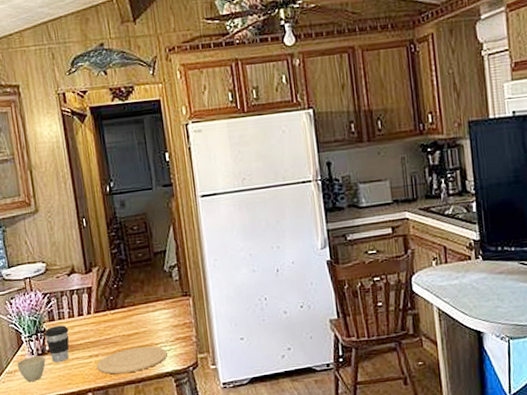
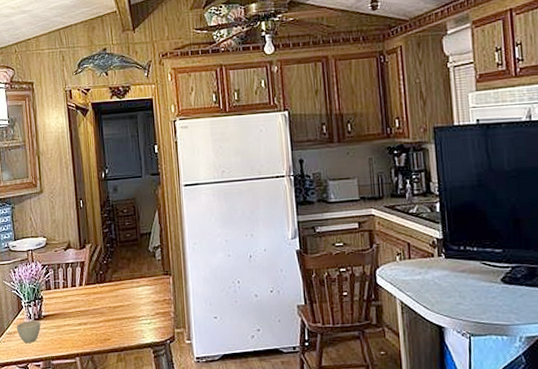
coffee cup: present [44,325,70,362] -> none [41,294,63,327]
plate: present [96,346,167,375] -> none [85,319,148,342]

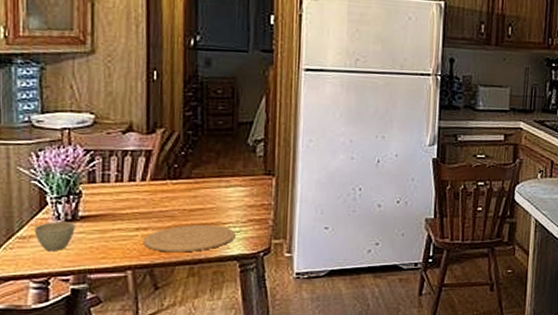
plate: none [85,319,148,342] -> present [143,225,235,253]

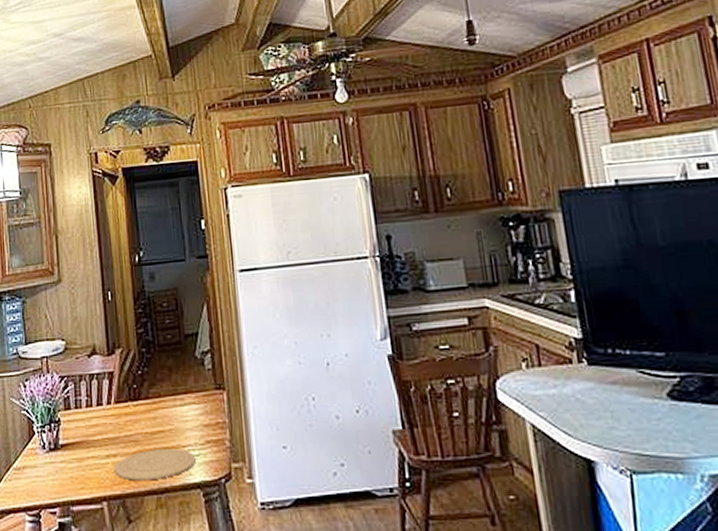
cup: present [34,221,75,251] -> none [26,451,58,481]

